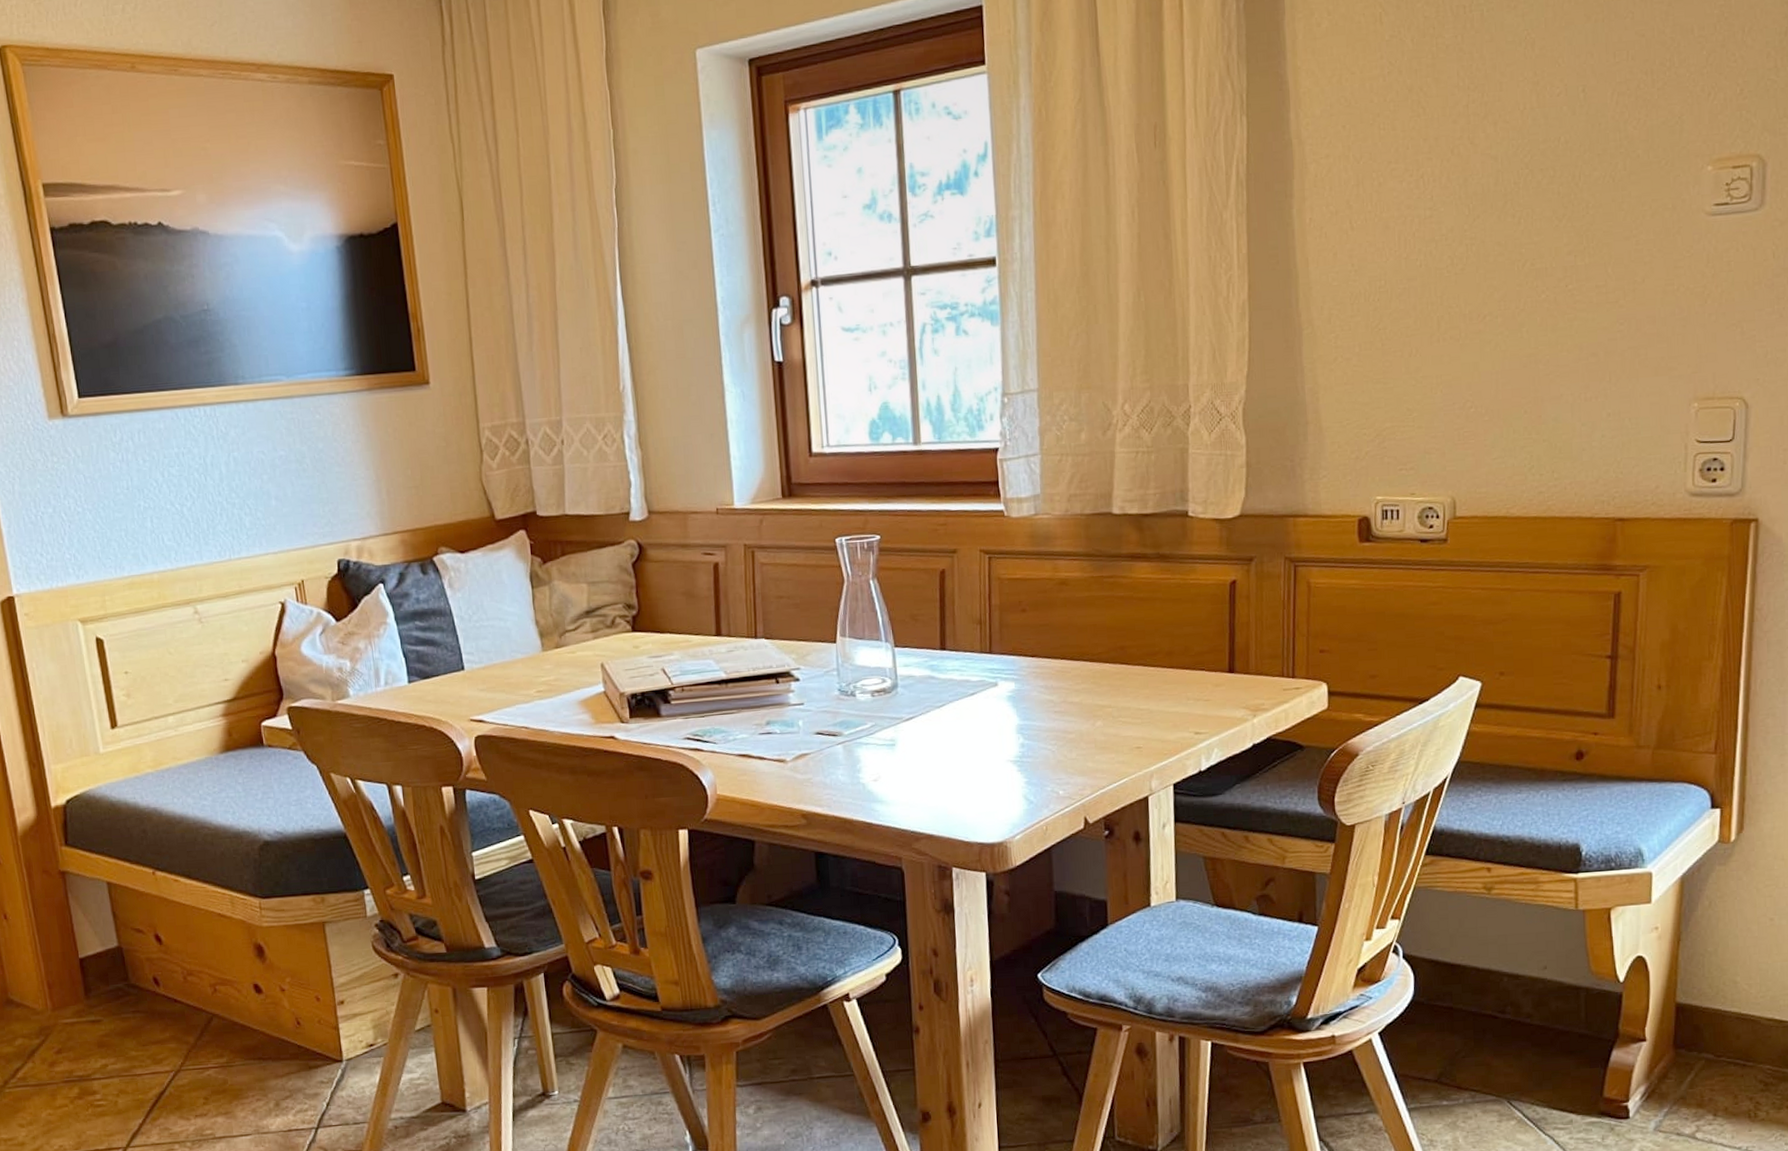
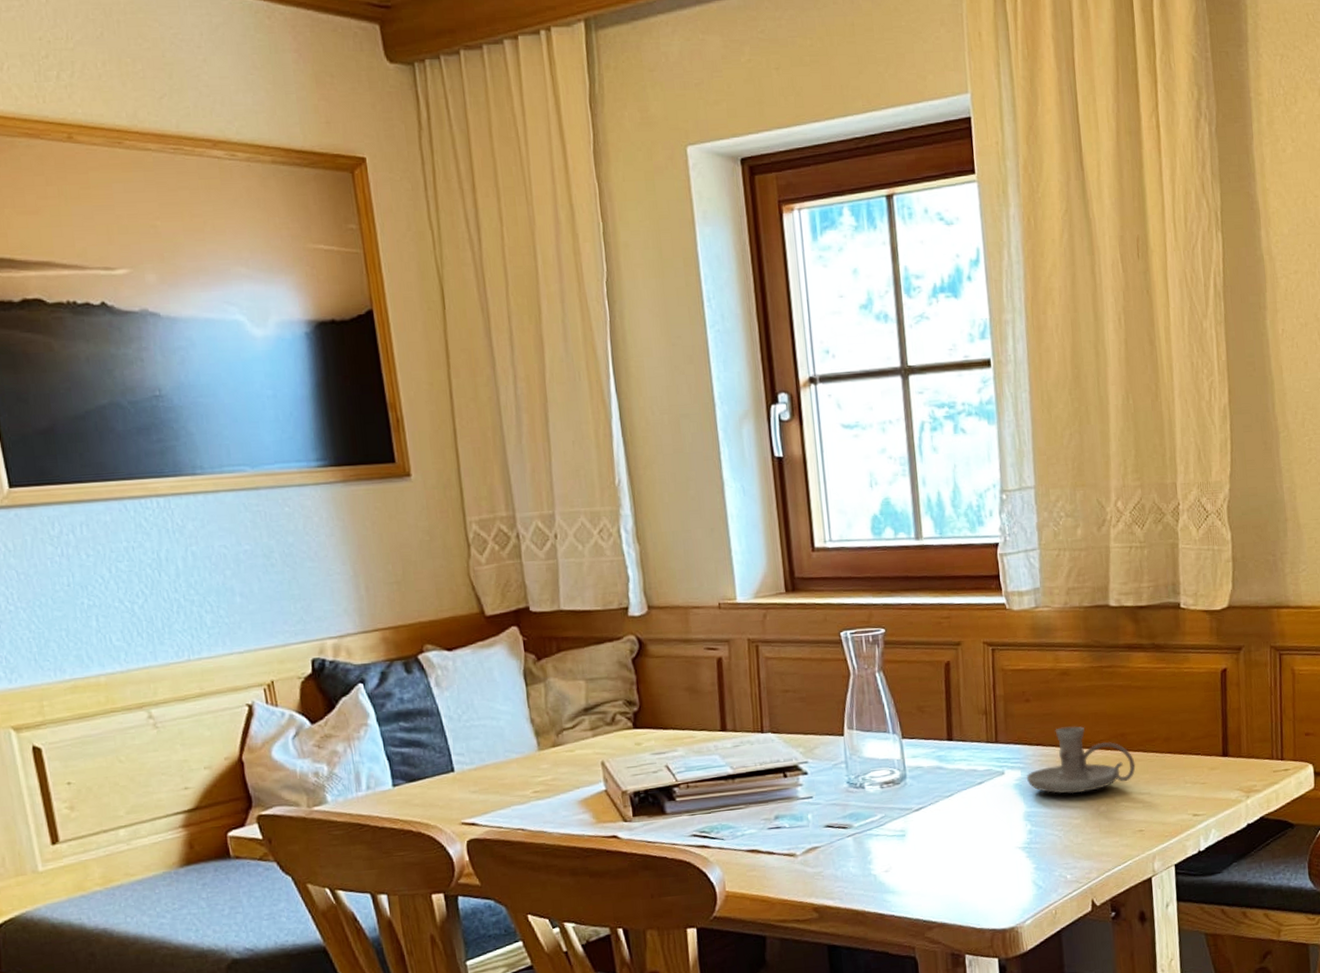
candle holder: none [1020,637,1135,708] -> present [1026,726,1136,794]

